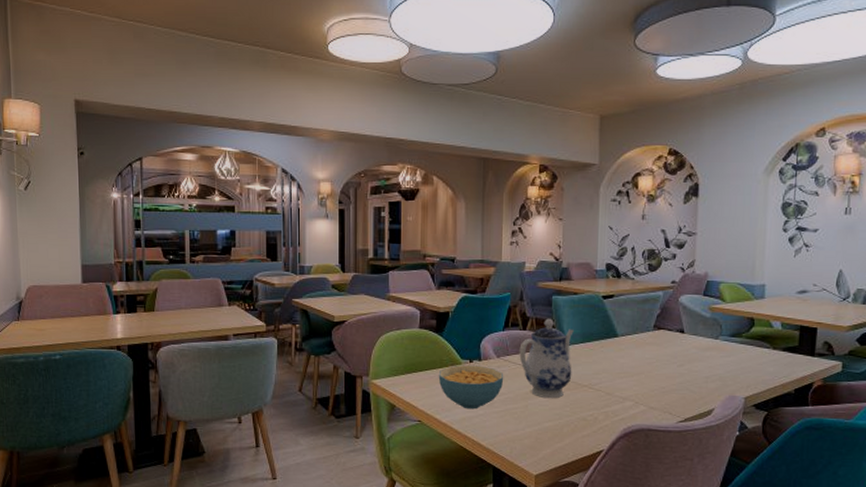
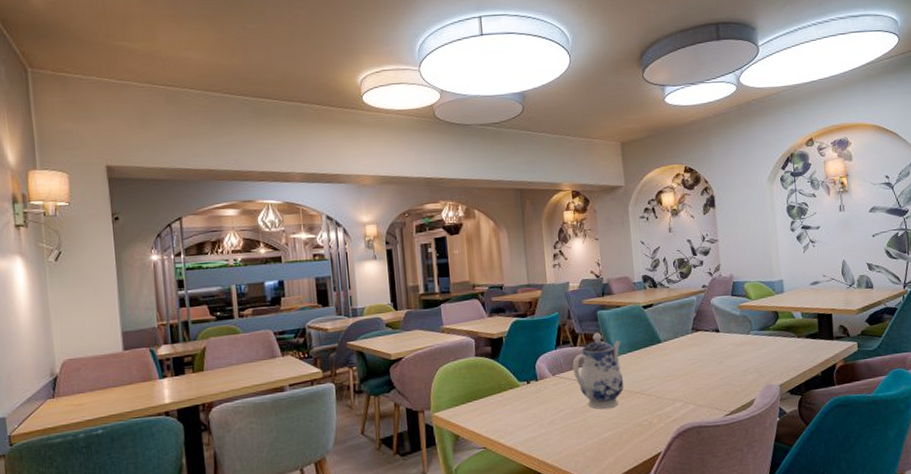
cereal bowl: present [438,365,504,410] -> none [498,385,562,430]

